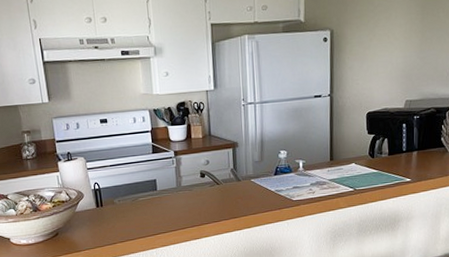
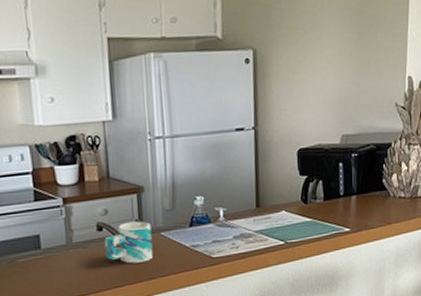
mug: none [206,170,245,204] -> present [104,221,154,264]

